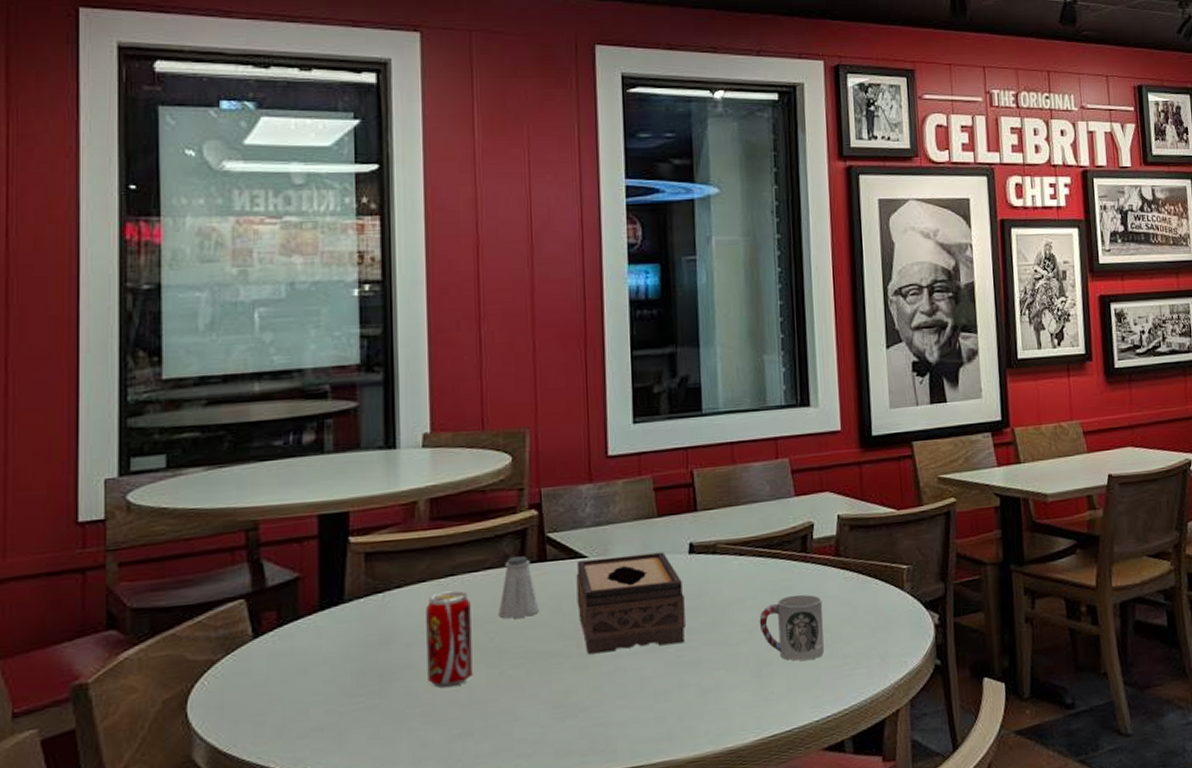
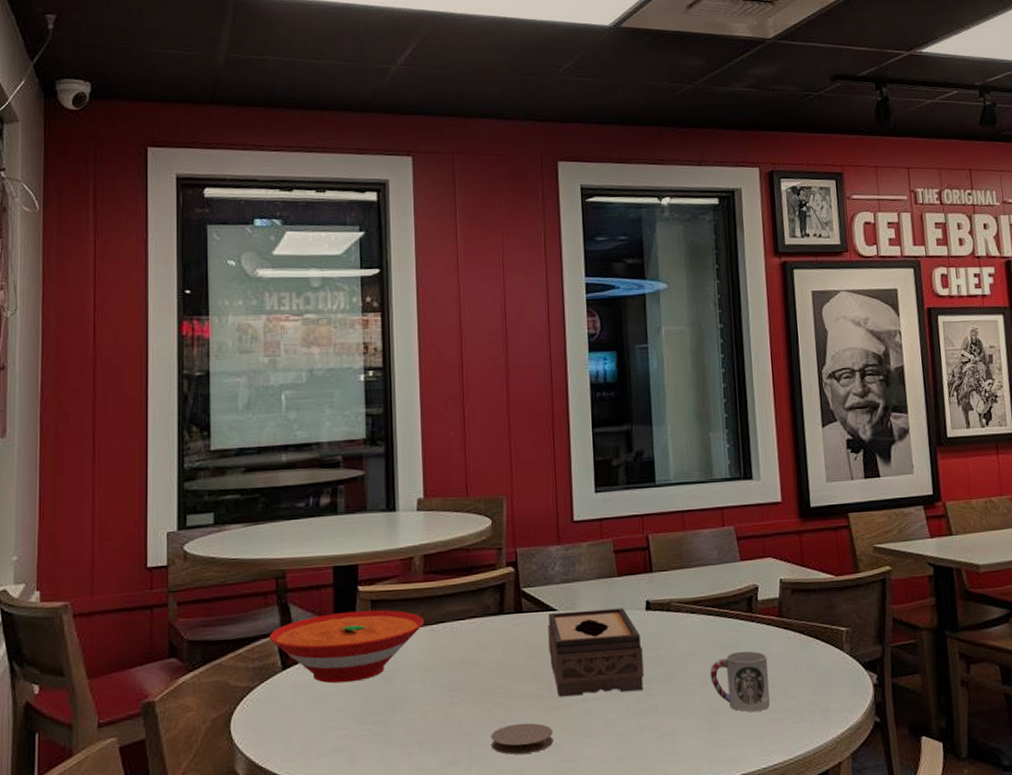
bowl: none [237,563,430,652] -> present [269,610,425,684]
beverage can: present [426,590,473,689] -> none [421,635,461,721]
saltshaker: present [499,556,539,619] -> none [482,607,516,662]
coaster: none [508,685,581,722] -> present [491,722,553,755]

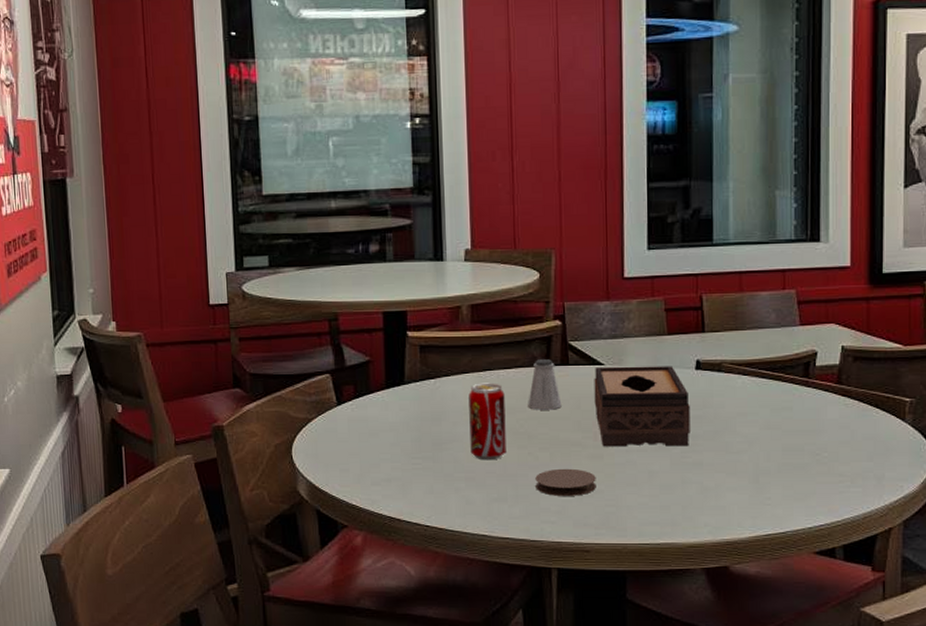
bowl: present [269,610,425,684] -> none [324,354,472,420]
beverage can: none [421,635,461,721] -> present [469,383,506,461]
saltshaker: none [482,607,516,662] -> present [528,359,562,410]
cup: present [710,650,770,712] -> none [759,415,822,473]

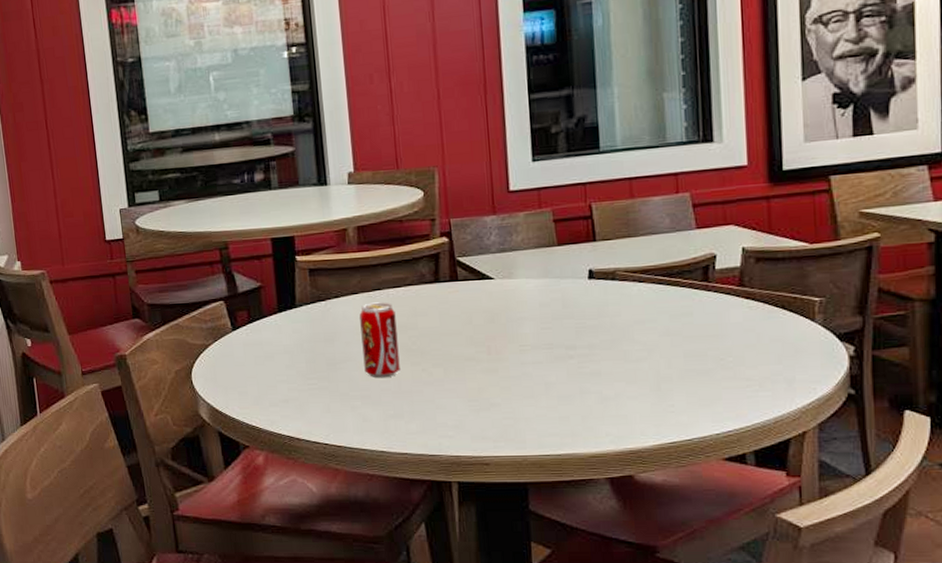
saltshaker: present [528,359,562,410] -> none [419,276,453,327]
coaster: present [535,468,596,496] -> none [430,383,493,411]
tissue box: present [594,366,690,447] -> none [484,276,586,360]

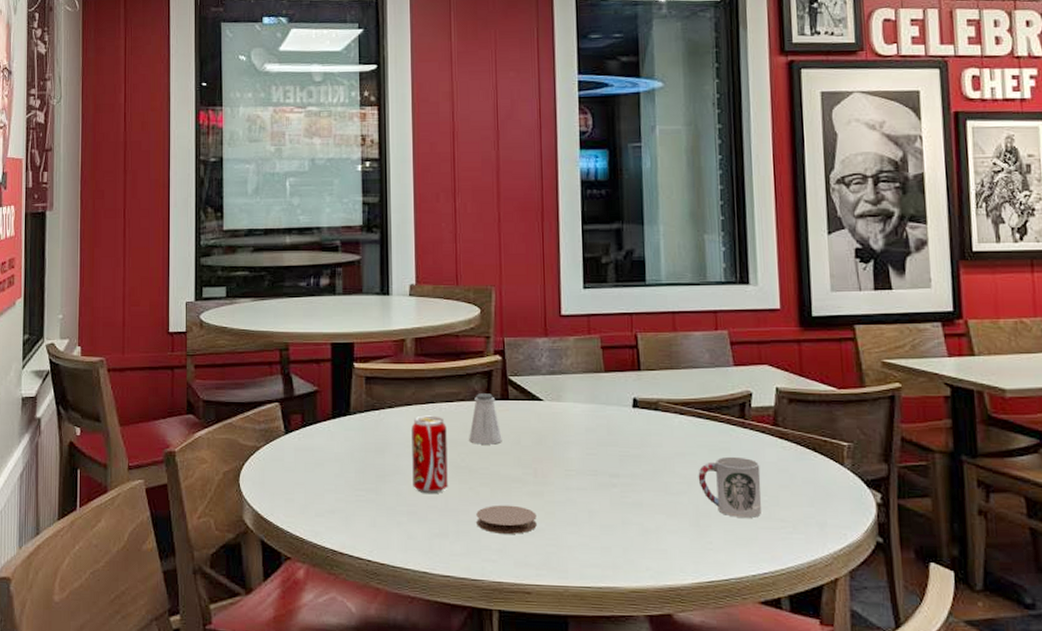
saltshaker: none [419,276,453,327] -> present [469,393,502,445]
coaster: none [430,383,493,411] -> present [476,505,537,534]
cup: none [658,320,726,379] -> present [698,456,762,518]

